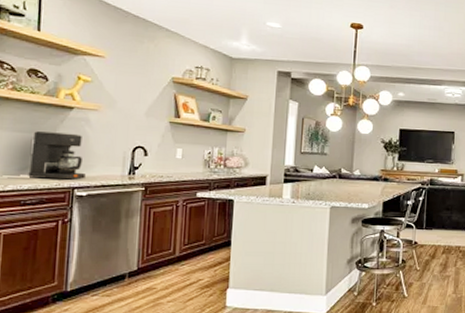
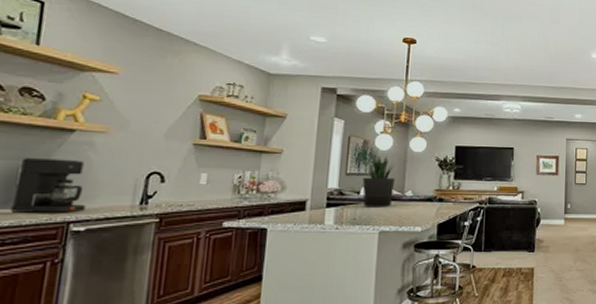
planter: none [315,135,345,185] -> present [362,154,396,208]

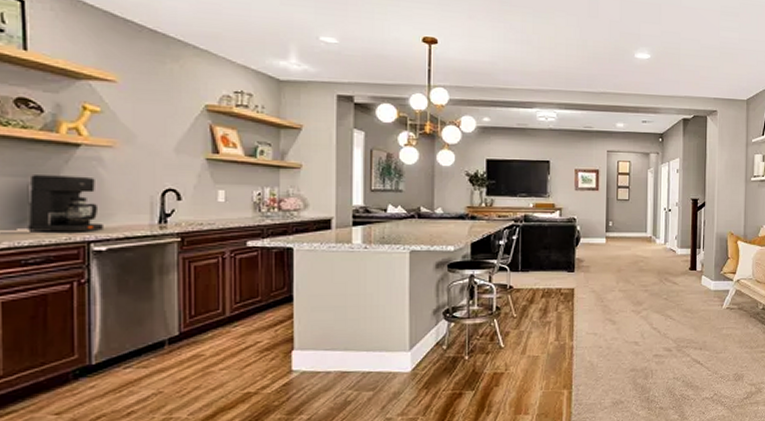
planter: present [362,154,396,208] -> none [389,169,424,226]

